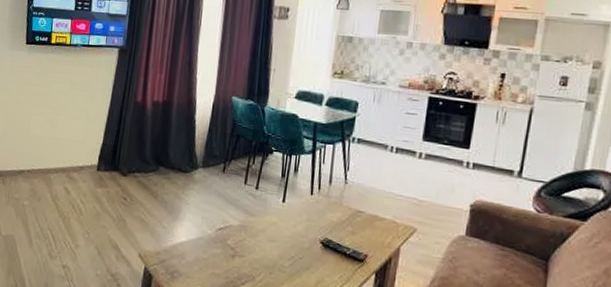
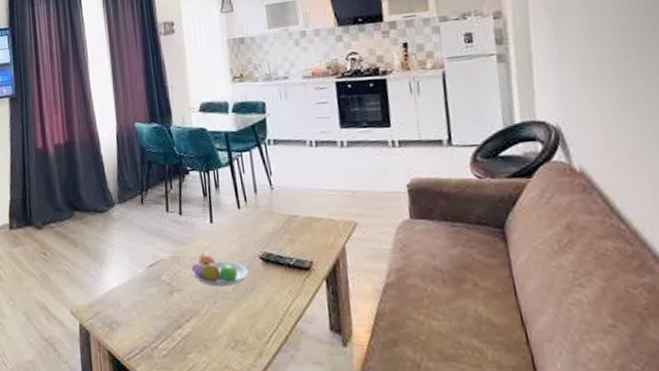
fruit bowl: none [256,228,308,262] -> present [191,253,249,287]

